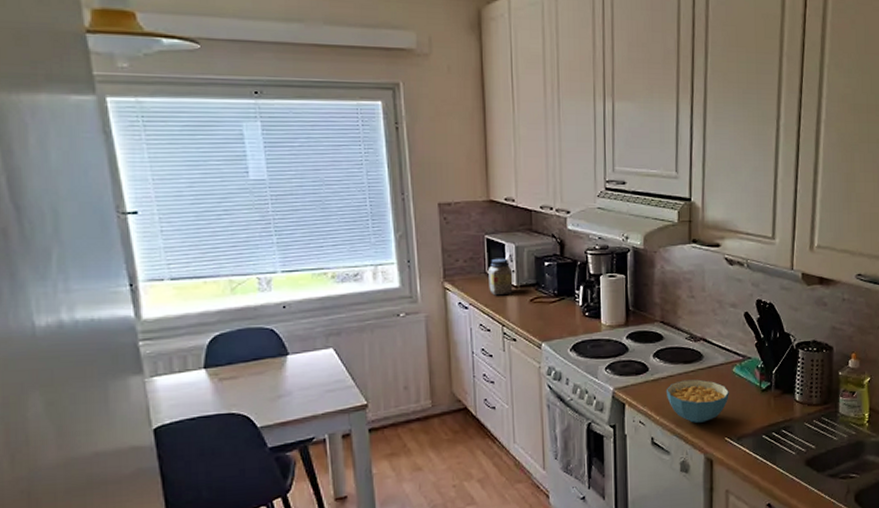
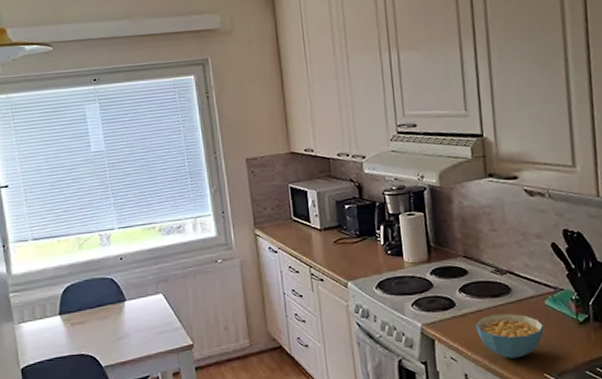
jar: present [489,258,513,296] -> none [294,204,318,240]

